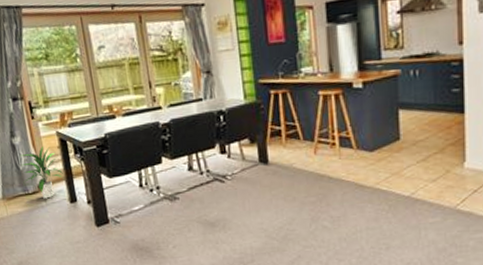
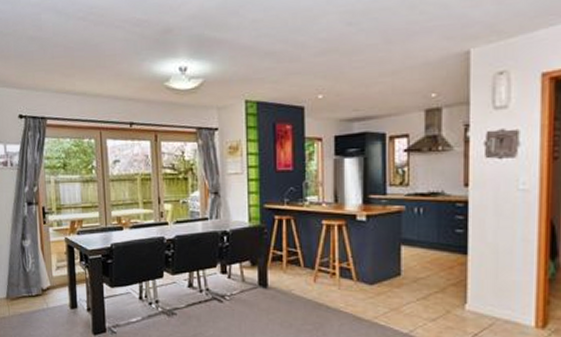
indoor plant: present [20,146,63,199] -> none [28,251,67,302]

